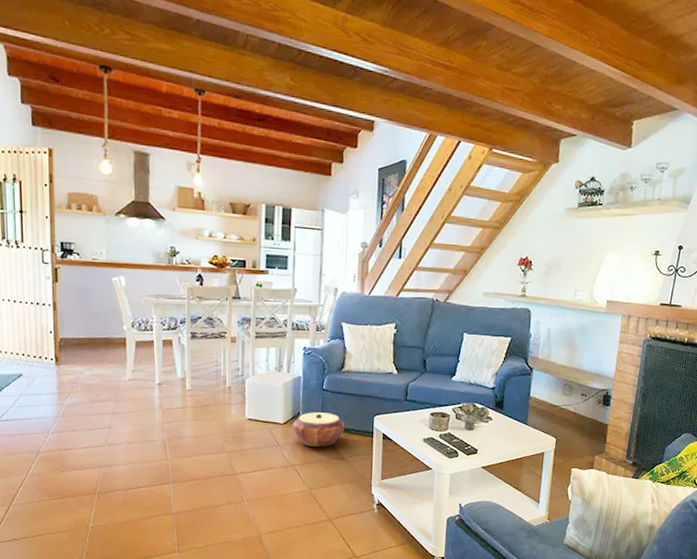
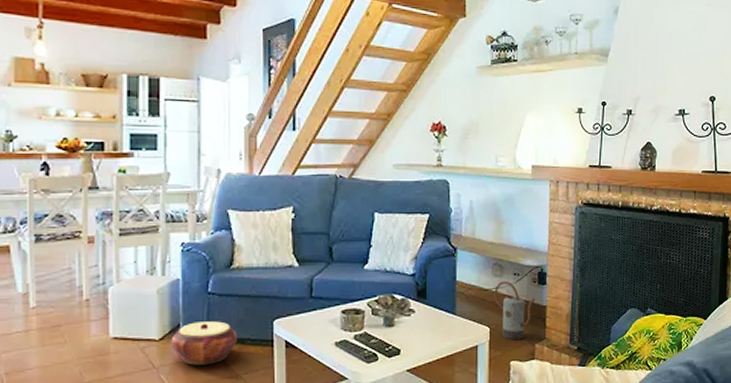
watering can: none [562,400,599,451] -> present [494,281,536,340]

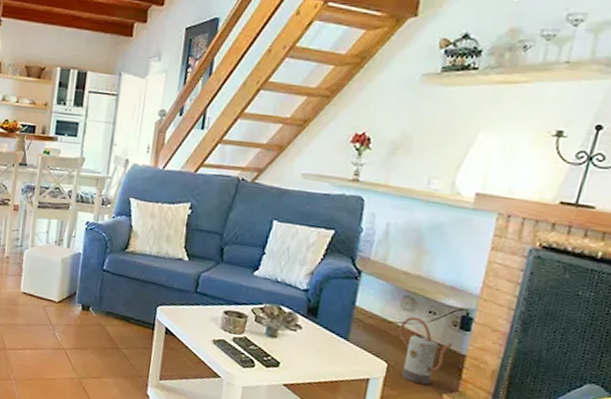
woven basket: present [171,321,237,366] -> none [67,293,123,333]

